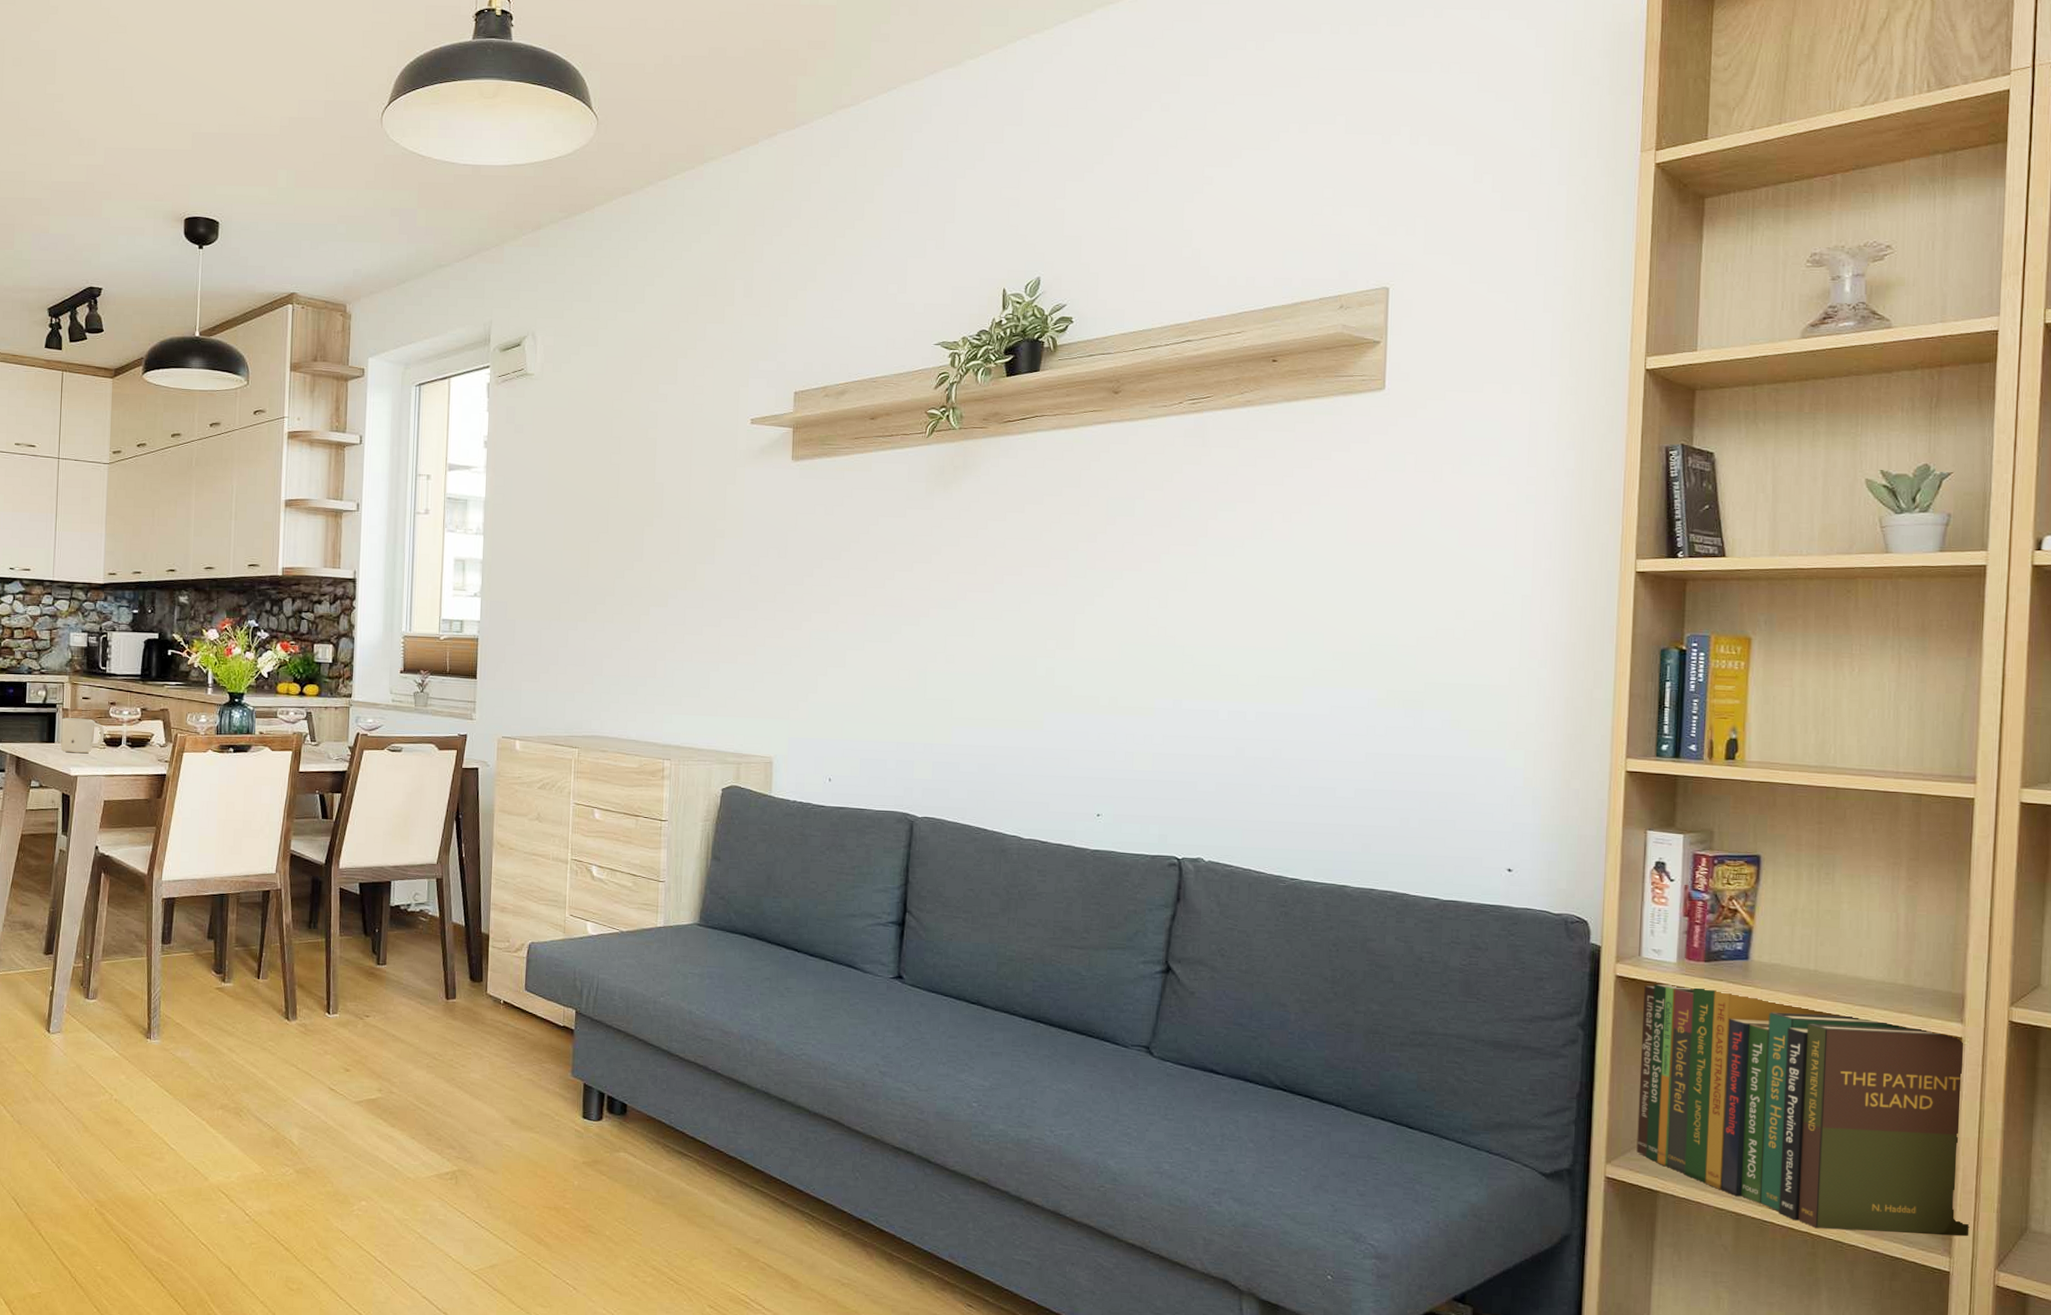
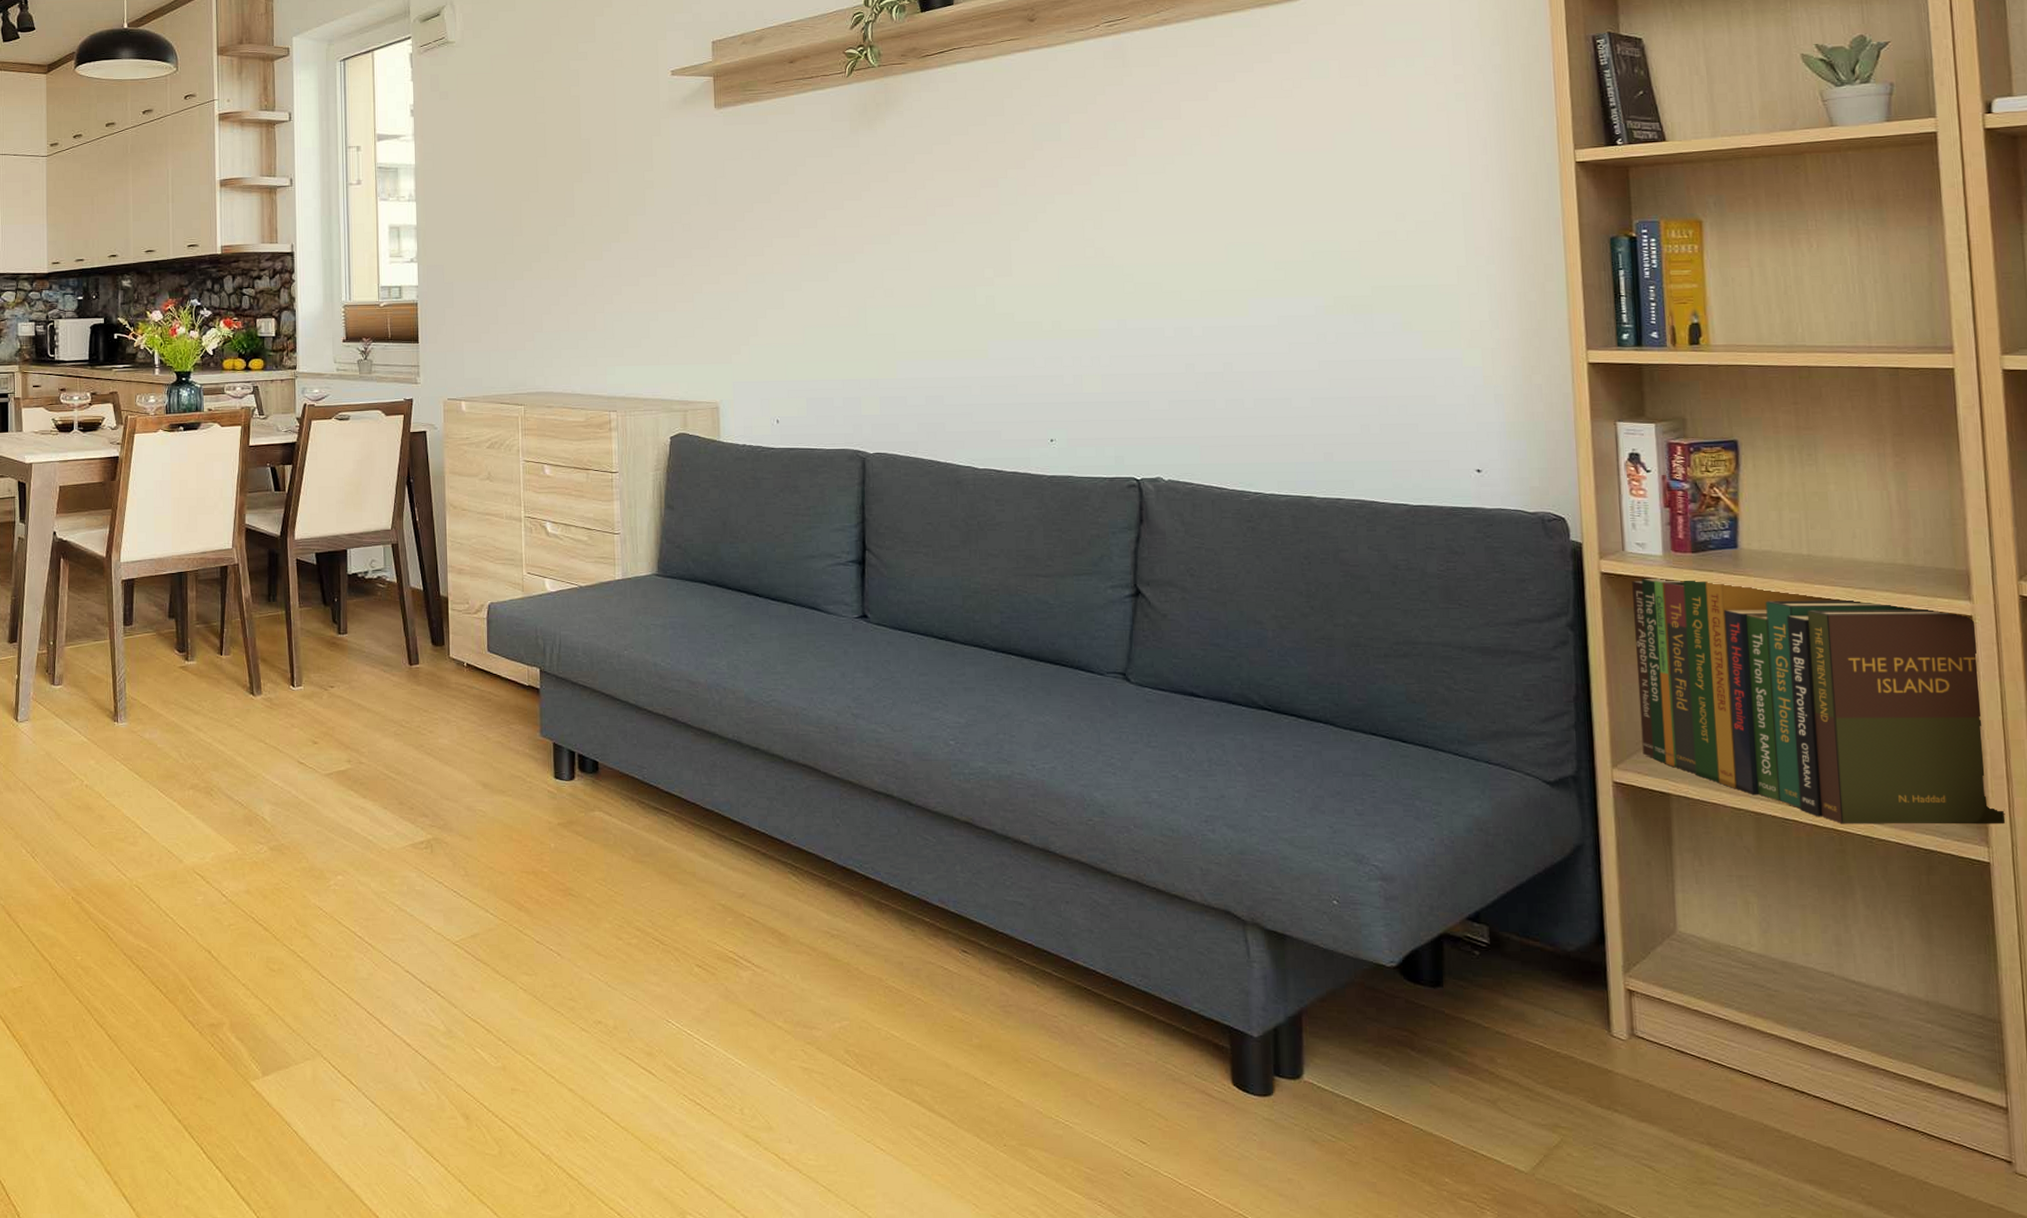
mug: present [61,718,105,754] -> none [14,406,57,441]

